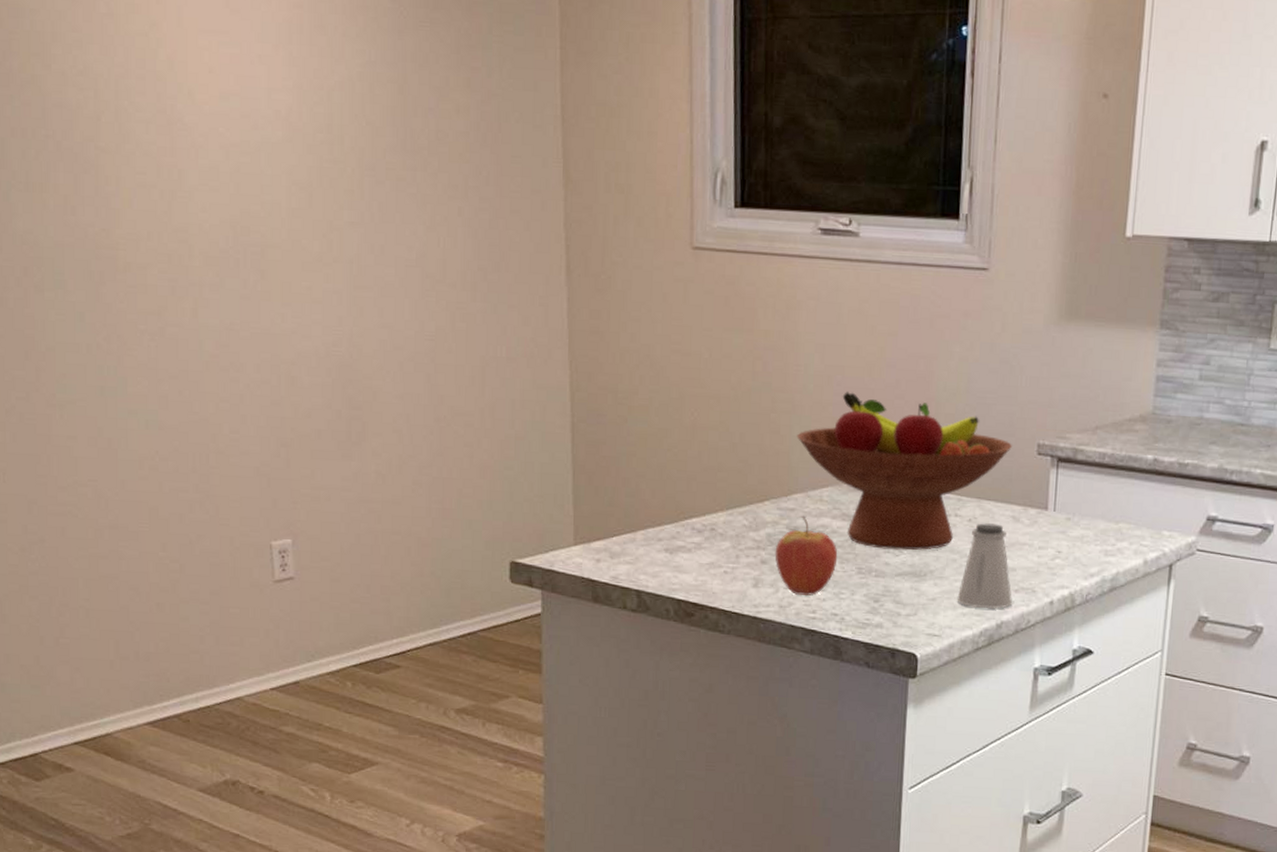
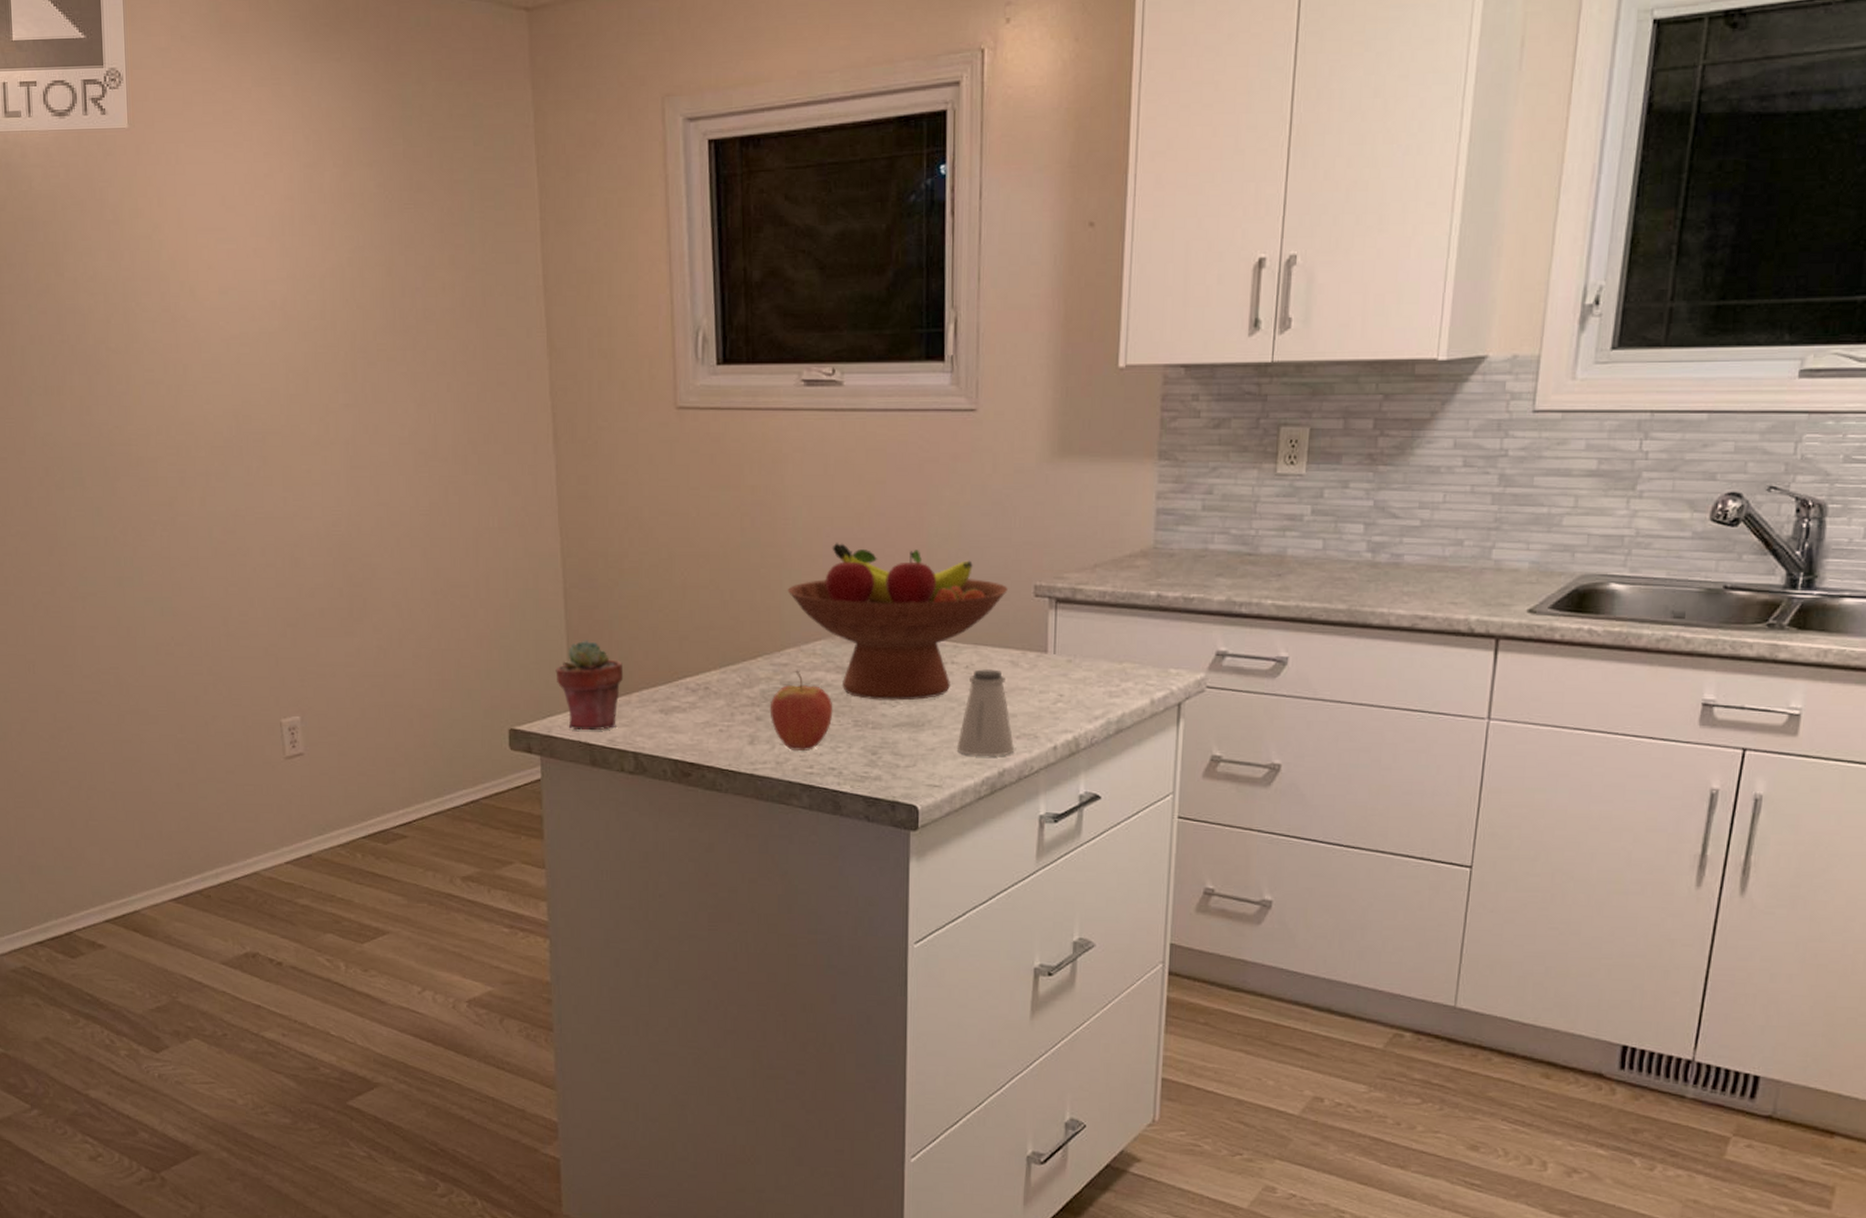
potted succulent: none [560,475,630,567] -> present [555,640,624,731]

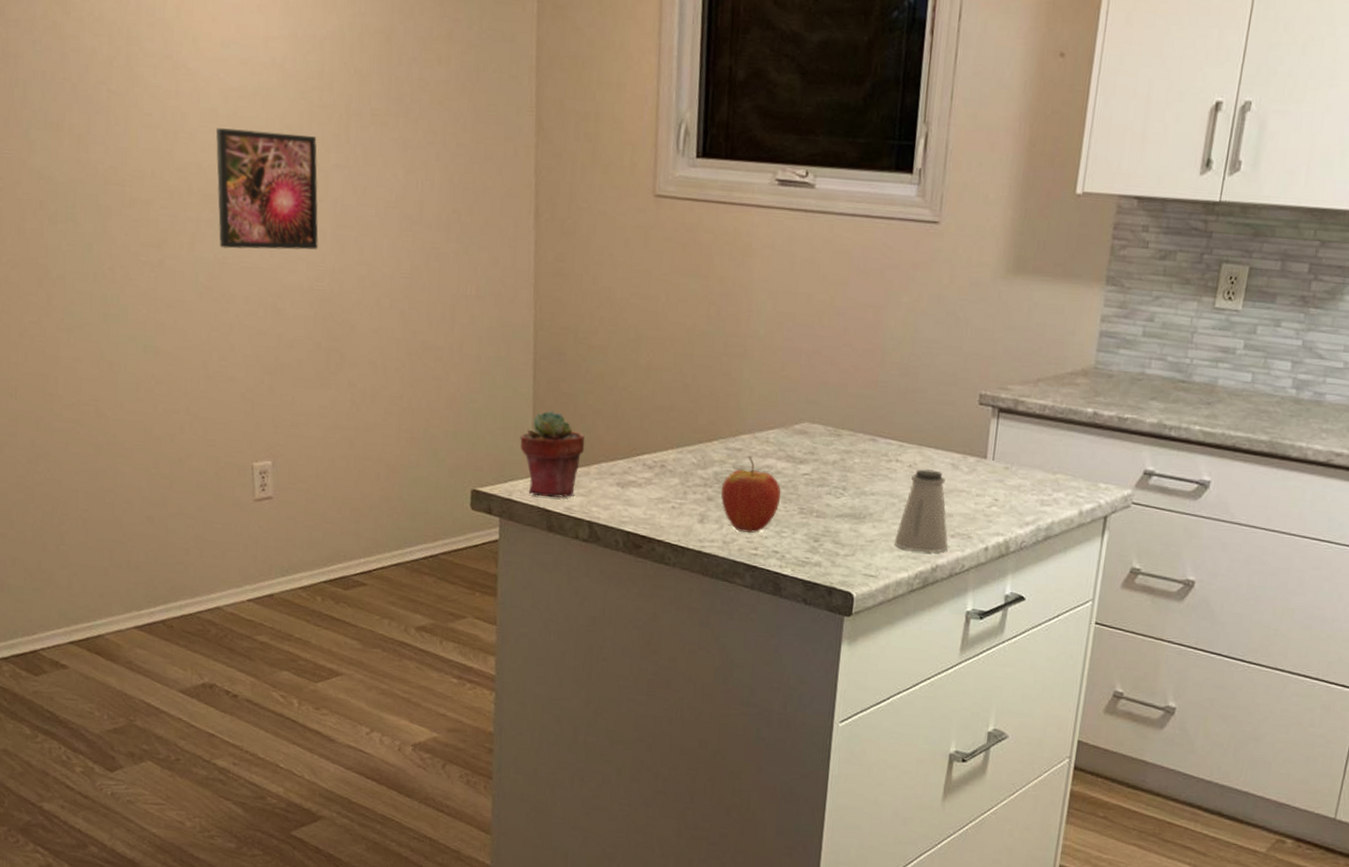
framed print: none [219,376,332,500] -> present [215,128,318,250]
fruit bowl: present [787,543,1008,701] -> none [746,338,955,494]

